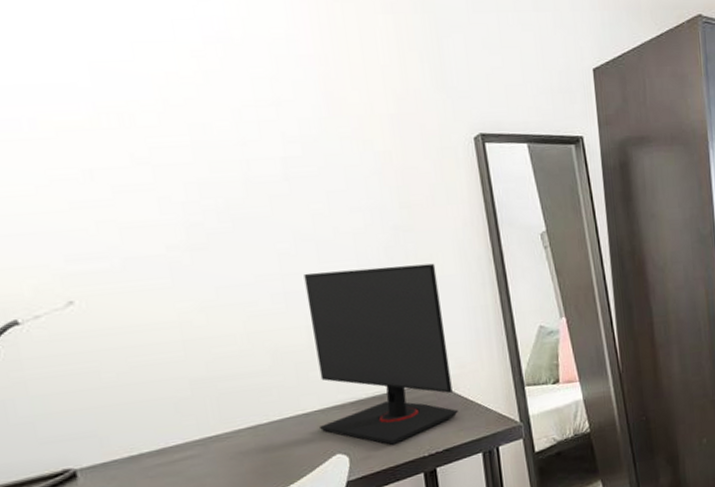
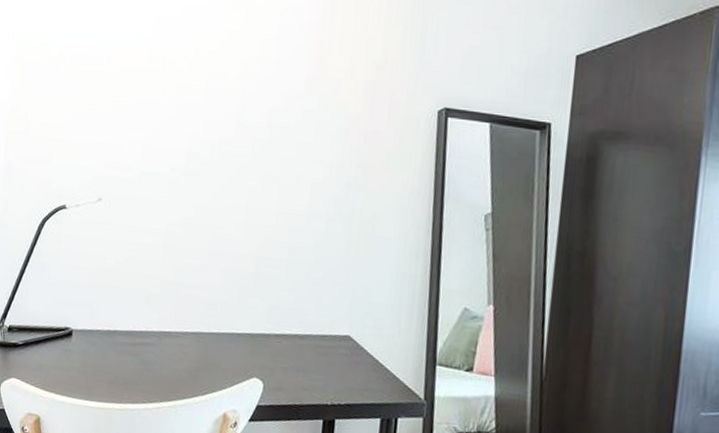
computer monitor: present [304,263,459,445] -> none [245,210,376,385]

